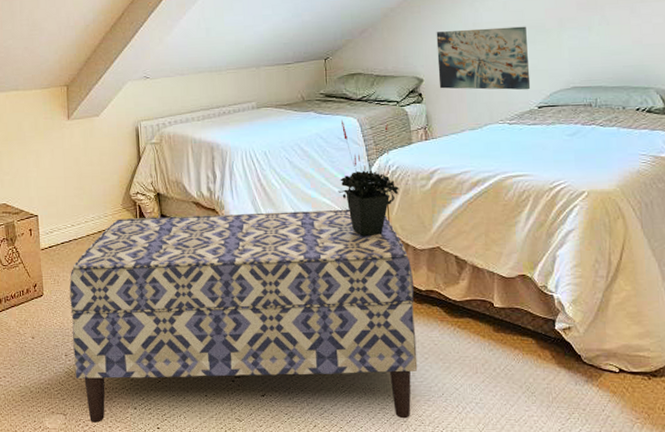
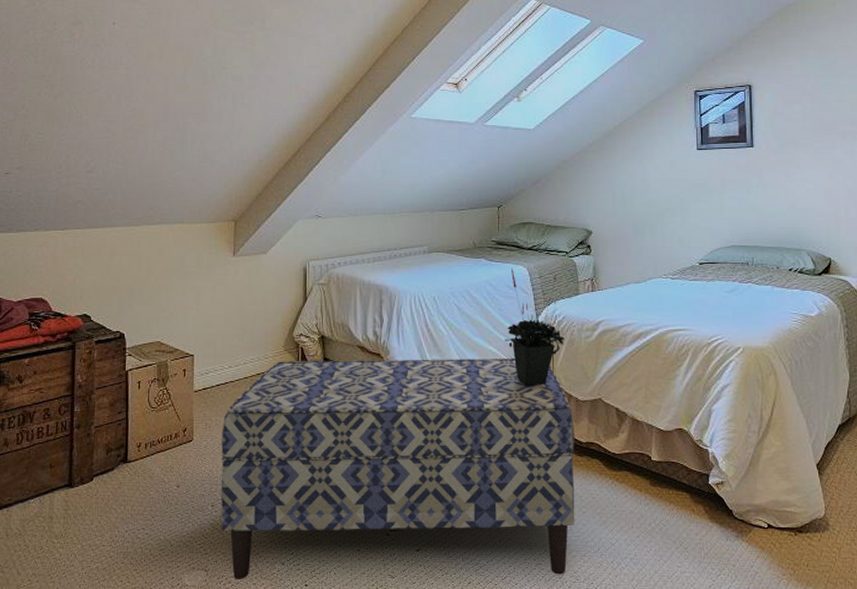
wall art: present [436,26,531,90] -> none [606,185,693,247]

